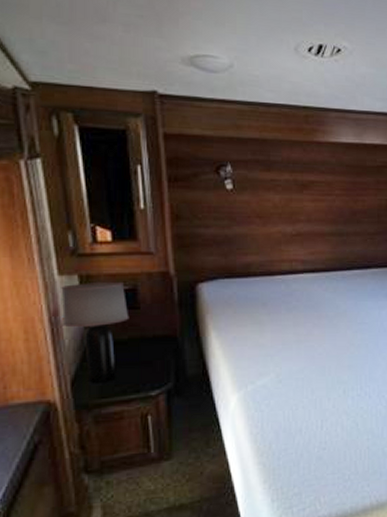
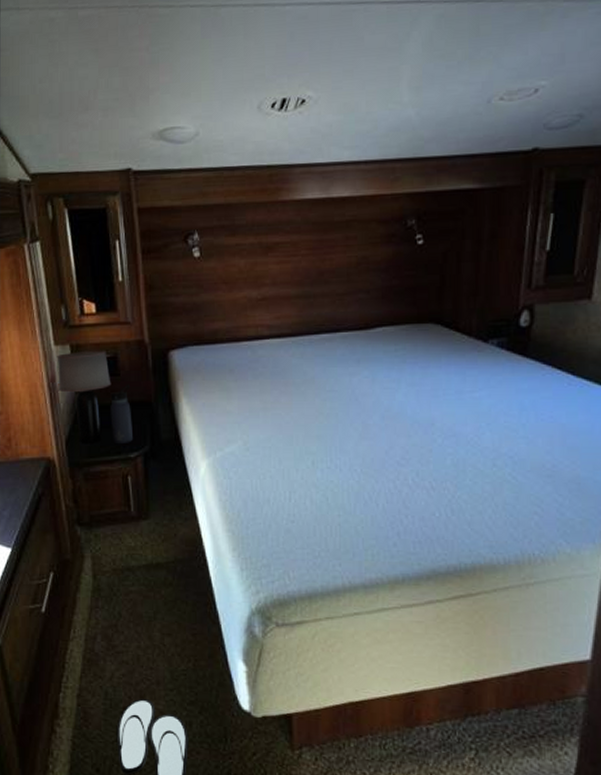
water bottle: none [128,318,155,383] -> present [110,384,134,445]

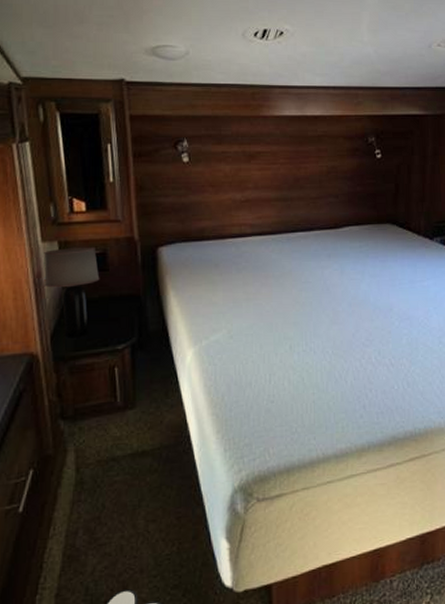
water bottle: present [110,384,134,445] -> none [98,279,122,337]

